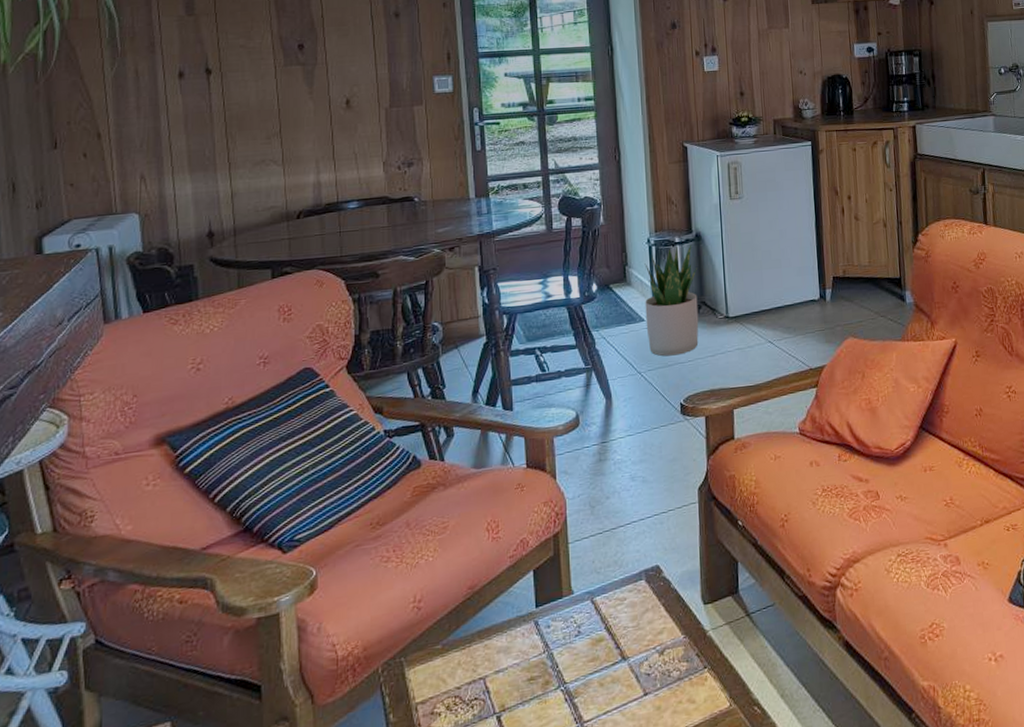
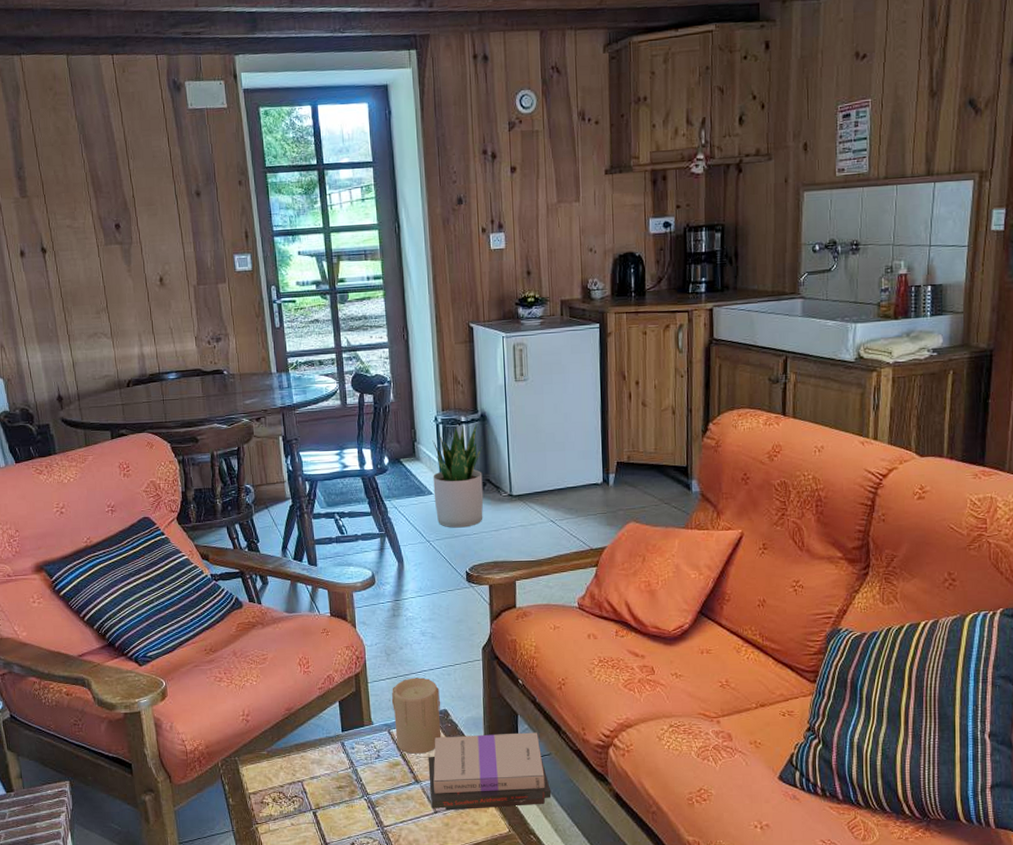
candle: none [595,530,653,625] -> present [391,677,442,754]
books: none [637,580,777,691] -> present [428,732,552,811]

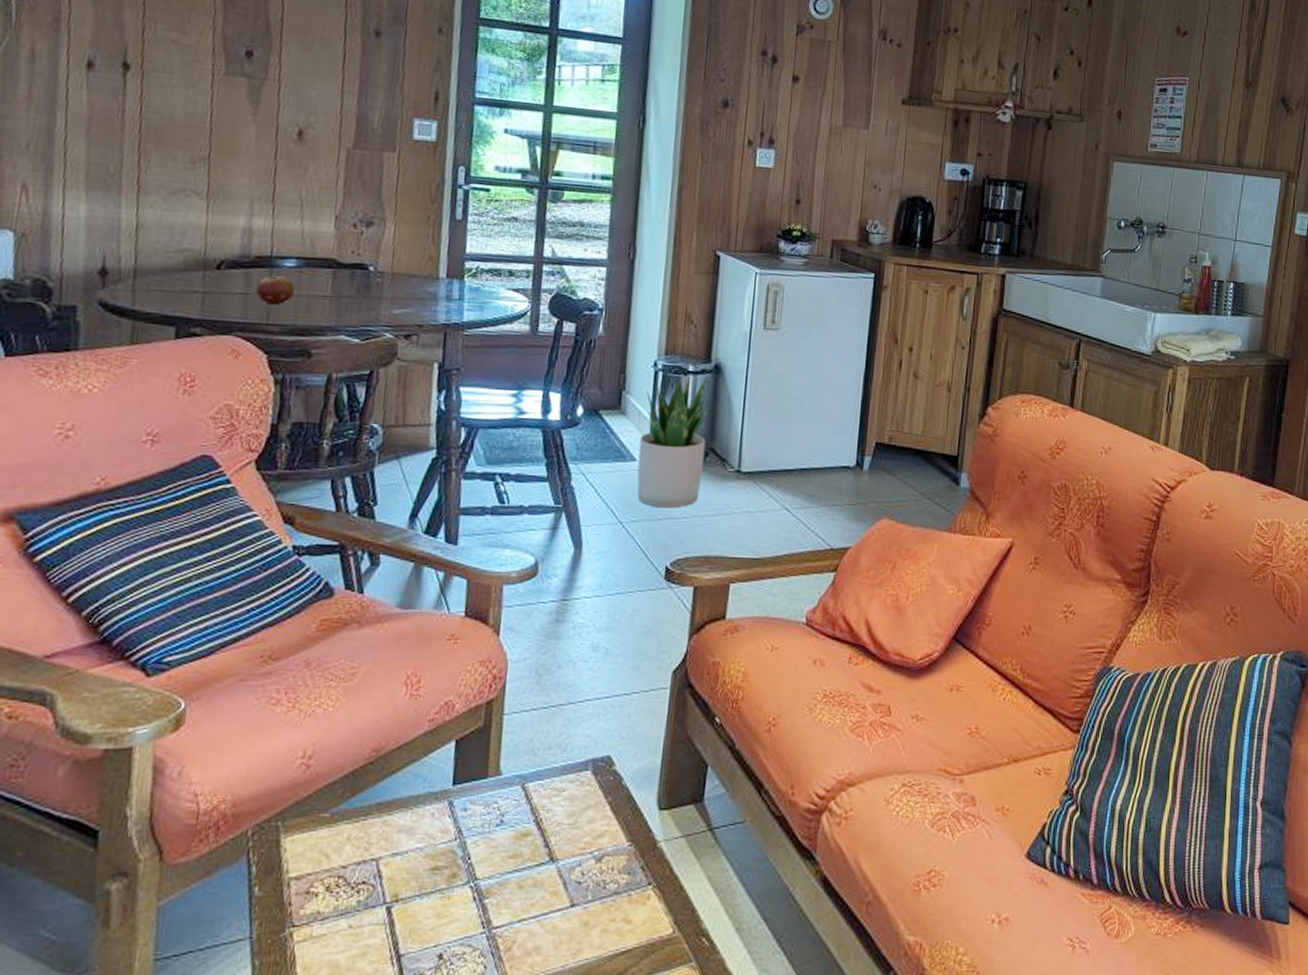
fruit: none [154,386,179,408] -> present [256,275,295,305]
candle: present [391,677,442,754] -> none [532,709,605,819]
books: present [428,732,552,811] -> none [567,790,739,903]

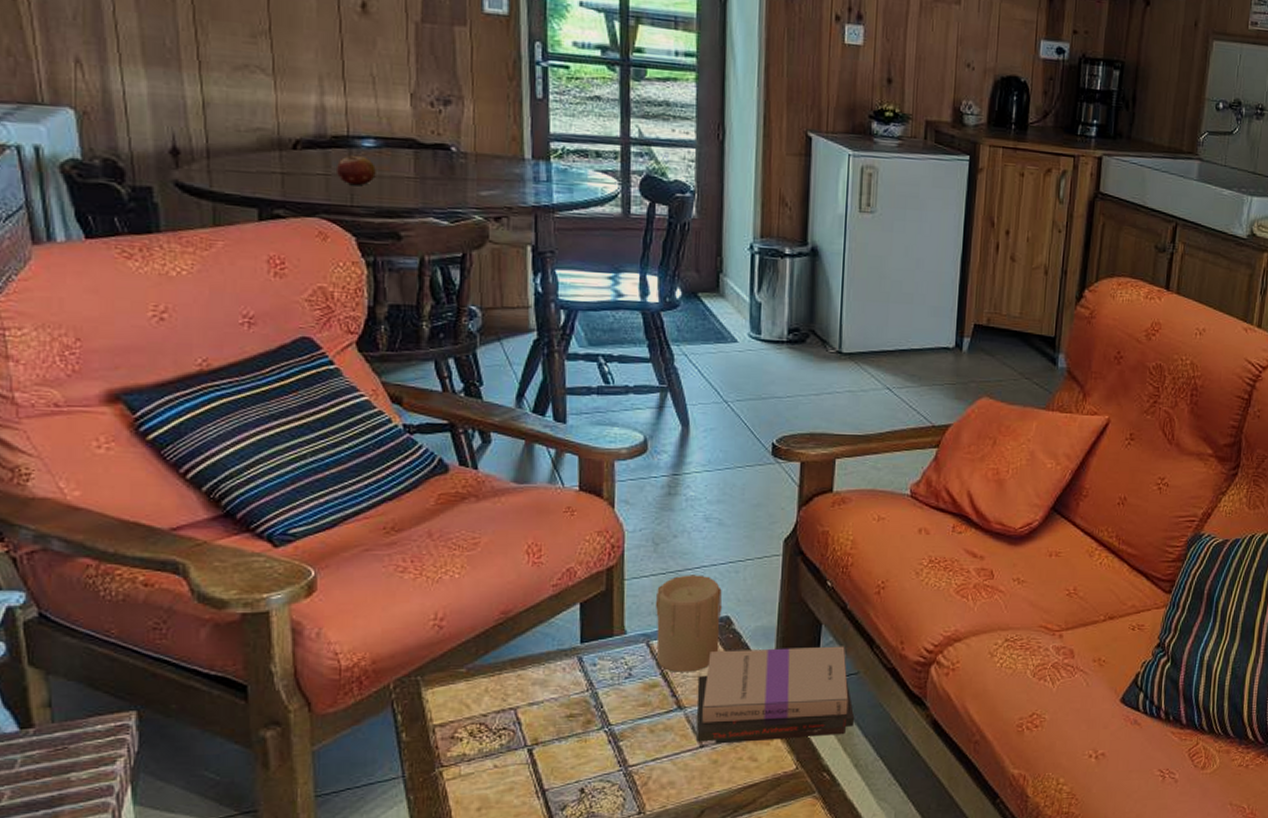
candle: none [532,709,605,819] -> present [655,575,723,672]
books: none [567,790,739,903] -> present [696,646,855,744]
planter: present [637,375,711,508] -> none [739,258,809,388]

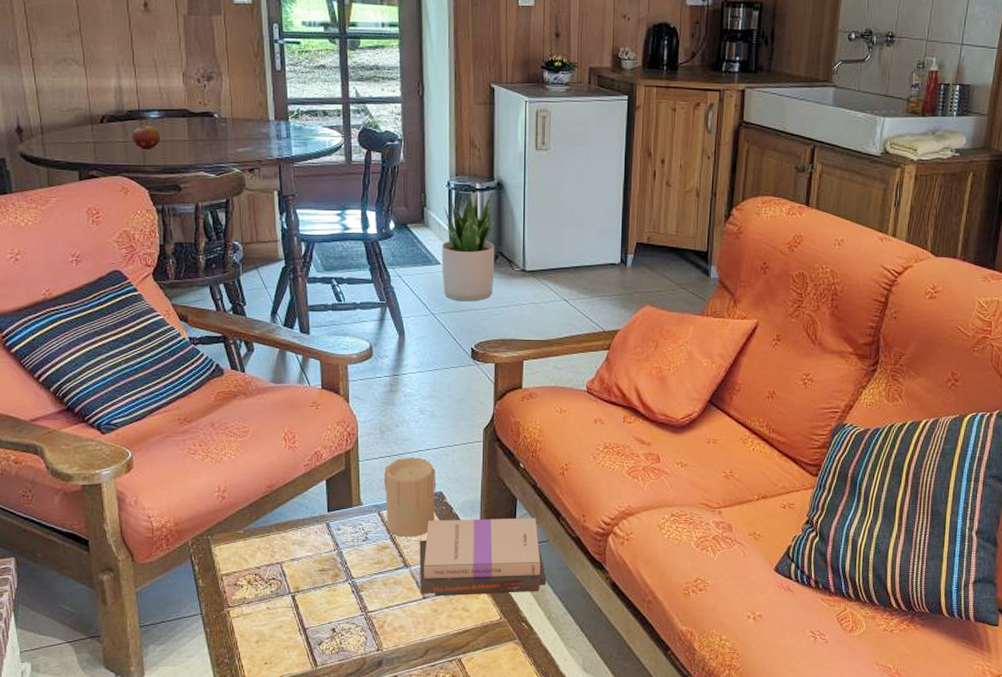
planter: none [739,258,809,388] -> present [442,192,497,302]

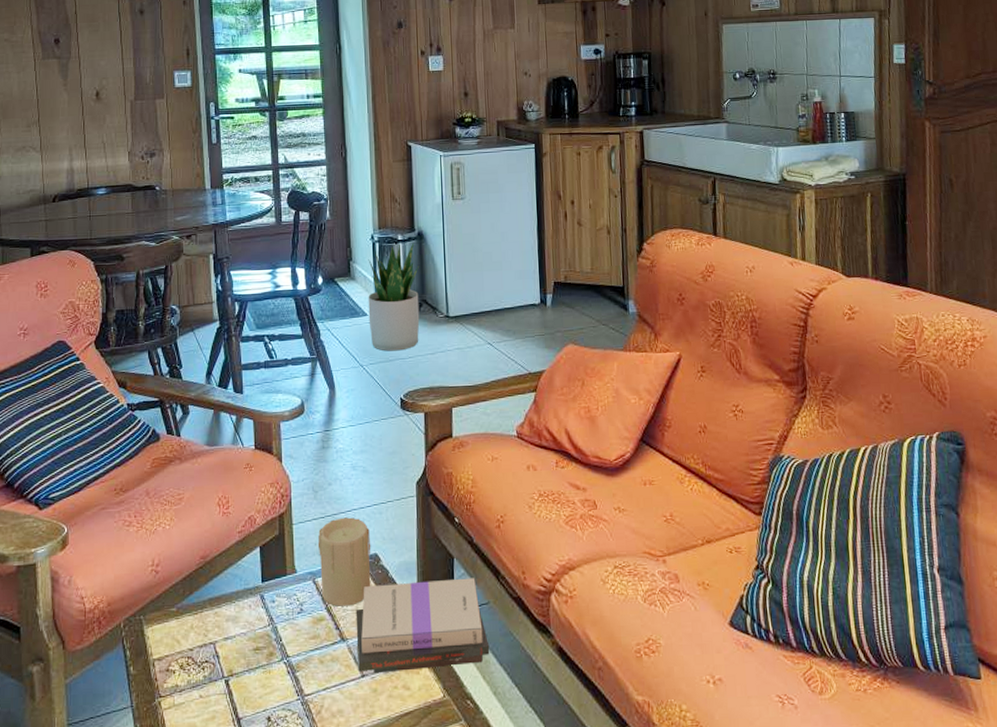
fruit: present [132,126,160,150] -> none [81,202,106,224]

